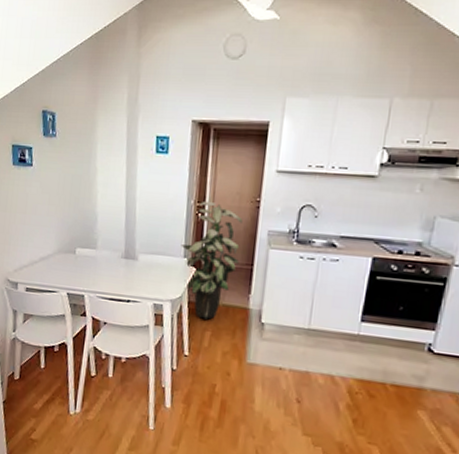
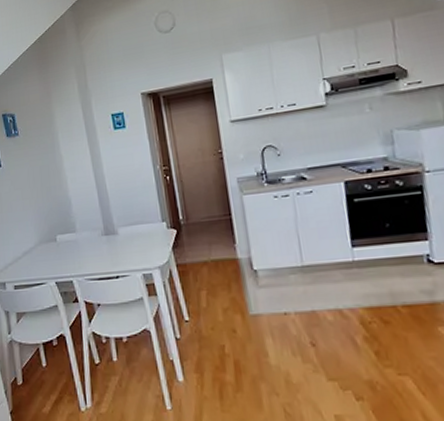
indoor plant: present [181,201,243,320] -> none [157,162,217,279]

